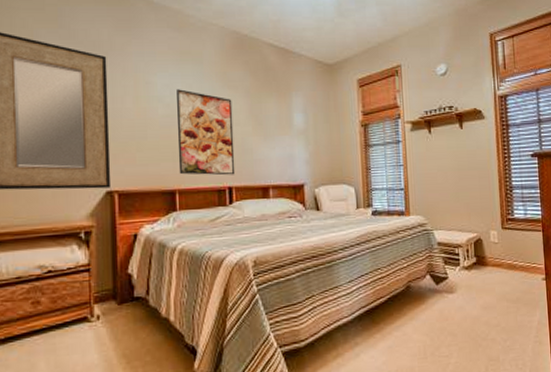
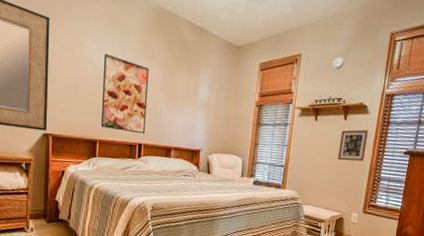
picture frame: none [460,136,490,174] -> present [337,129,368,161]

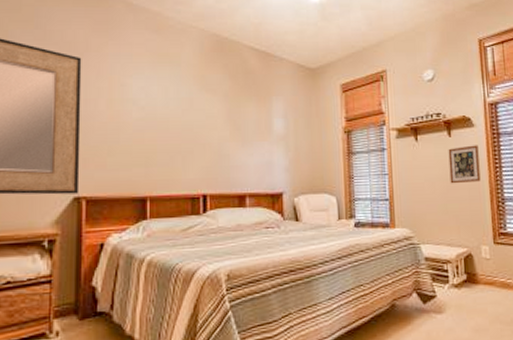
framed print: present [100,54,150,134] -> none [151,92,211,182]

